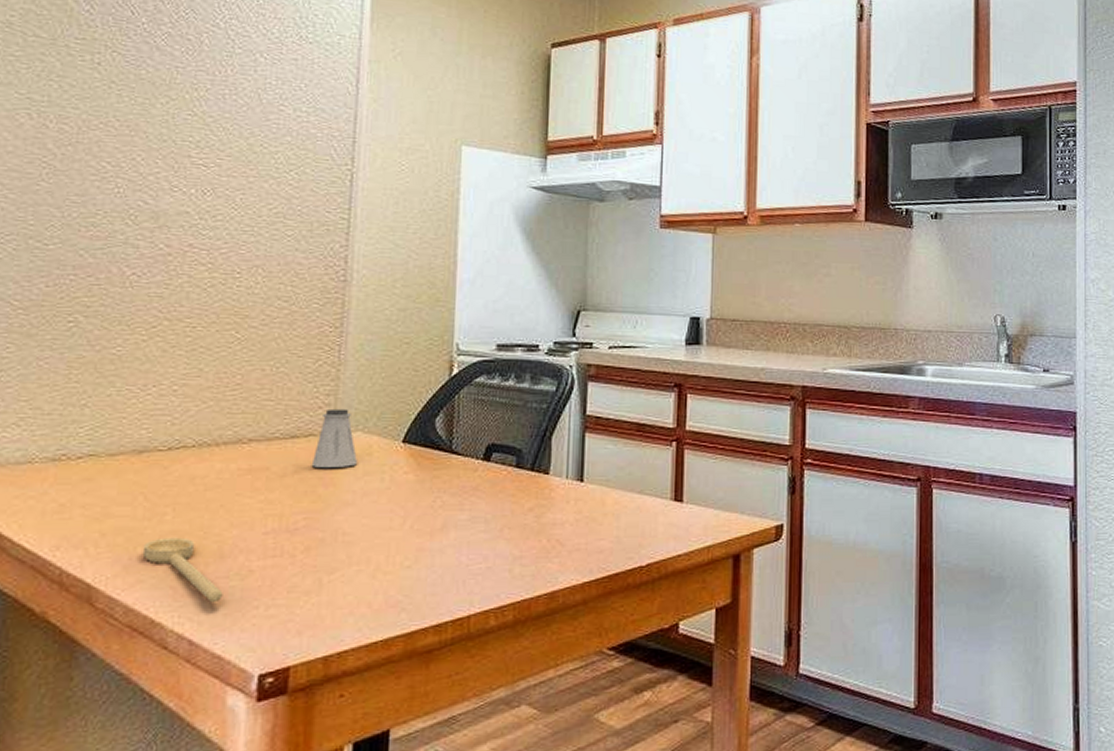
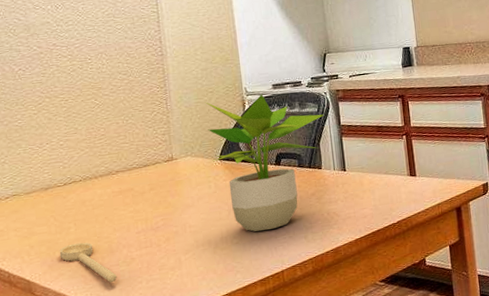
saltshaker: present [311,408,357,467] -> none [160,142,191,185]
potted plant: none [392,356,563,553] -> present [205,94,324,232]

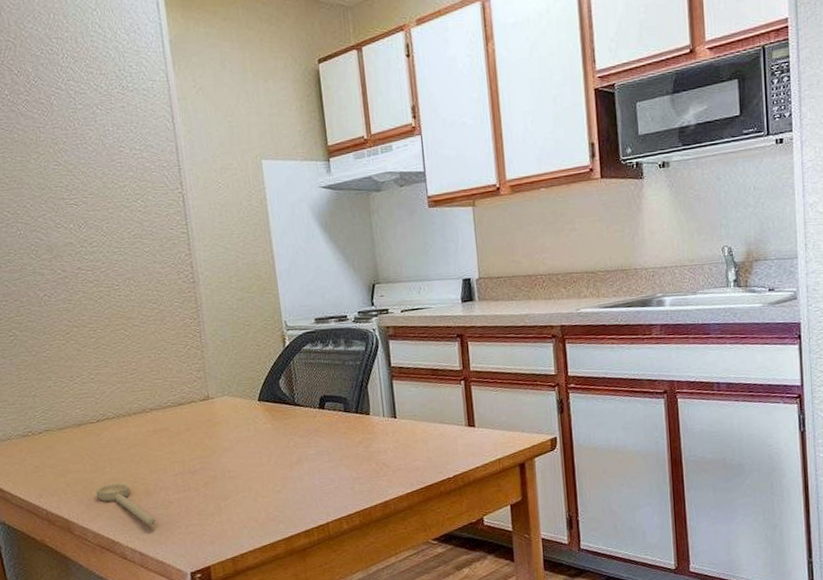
potted plant: present [205,94,324,232] -> none [242,329,372,480]

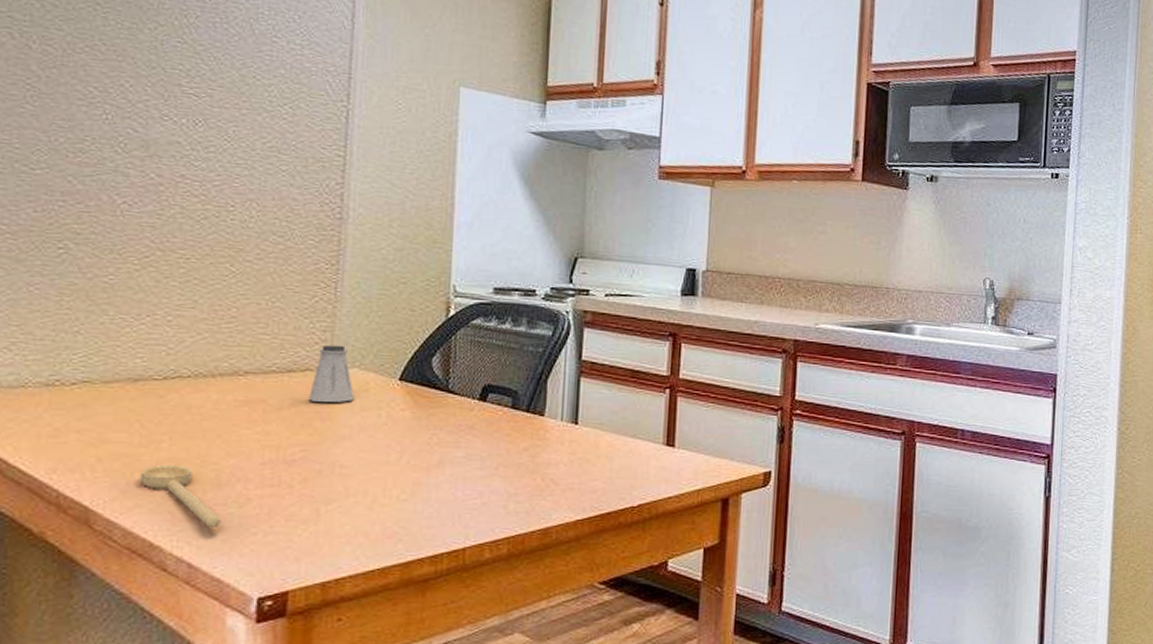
saltshaker: none [196,380,229,425] -> present [308,344,354,402]

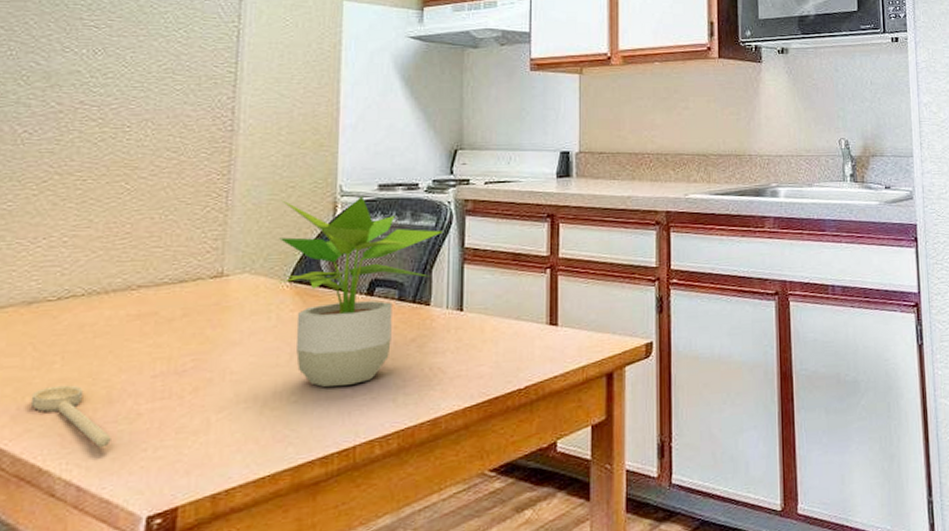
saltshaker: present [308,344,354,402] -> none [199,252,244,310]
potted plant: none [389,295,559,488] -> present [278,196,443,387]

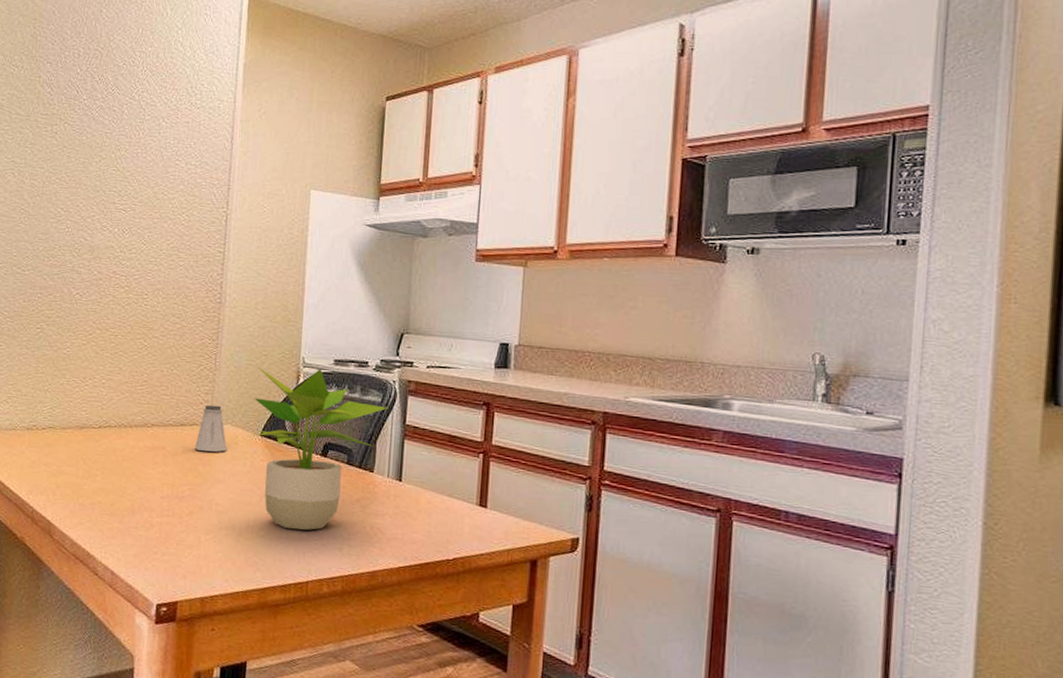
spoon: present [30,385,111,448] -> none [82,493,134,546]
saltshaker: none [199,252,244,310] -> present [194,404,227,452]

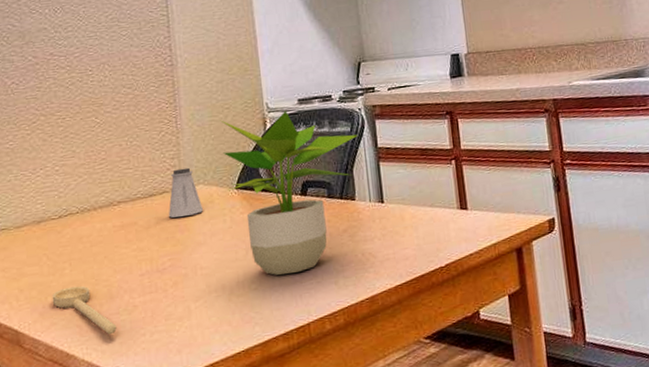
spoon: none [82,493,134,546] -> present [51,285,117,335]

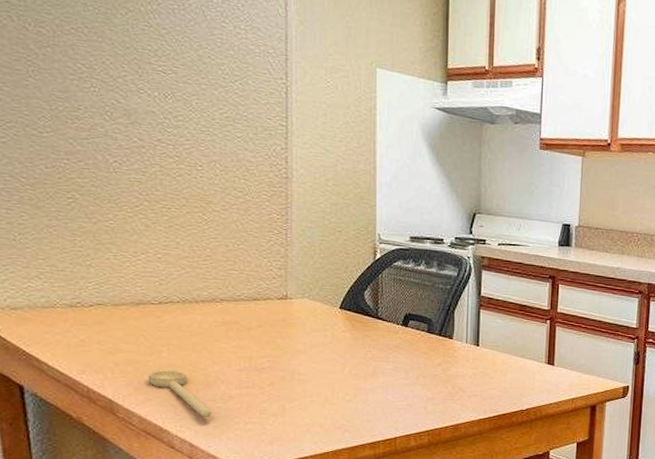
saltshaker: present [168,167,203,218] -> none [270,279,305,325]
potted plant: present [220,111,358,275] -> none [331,241,463,393]

